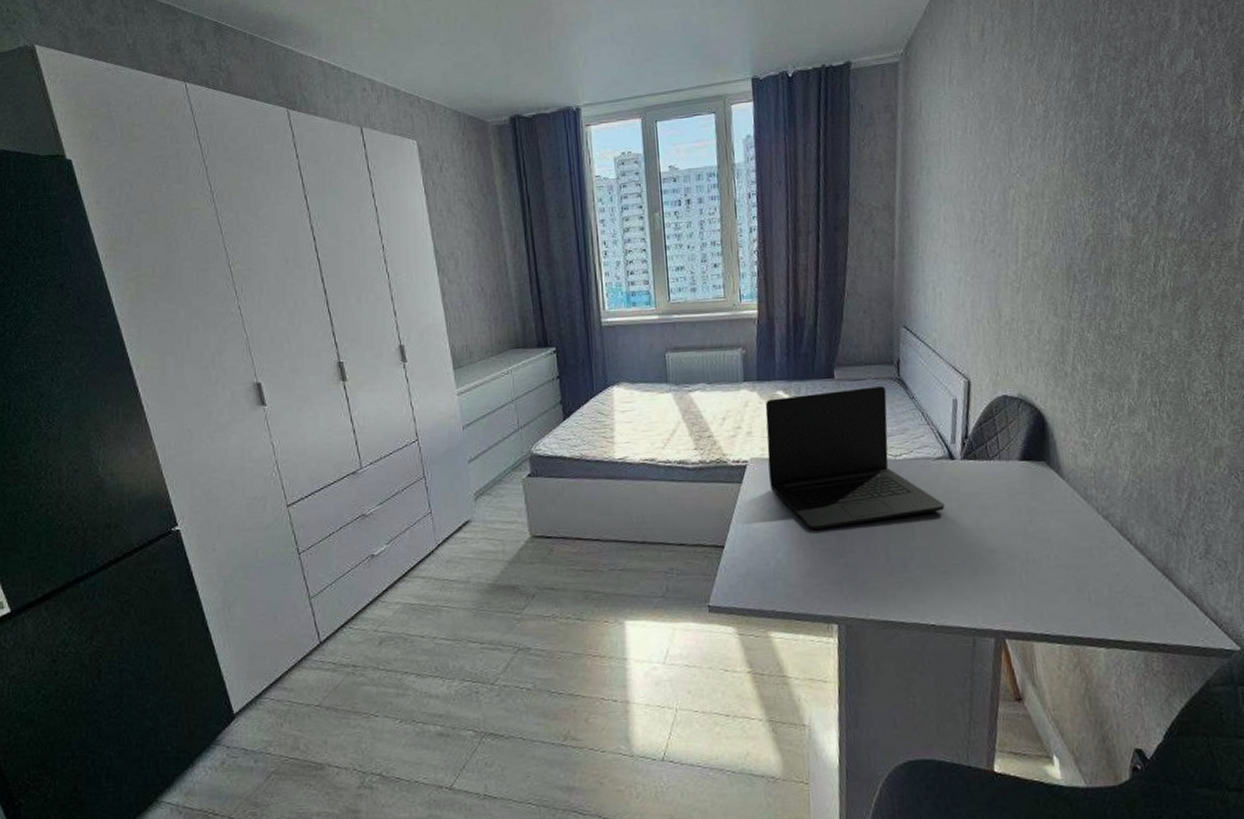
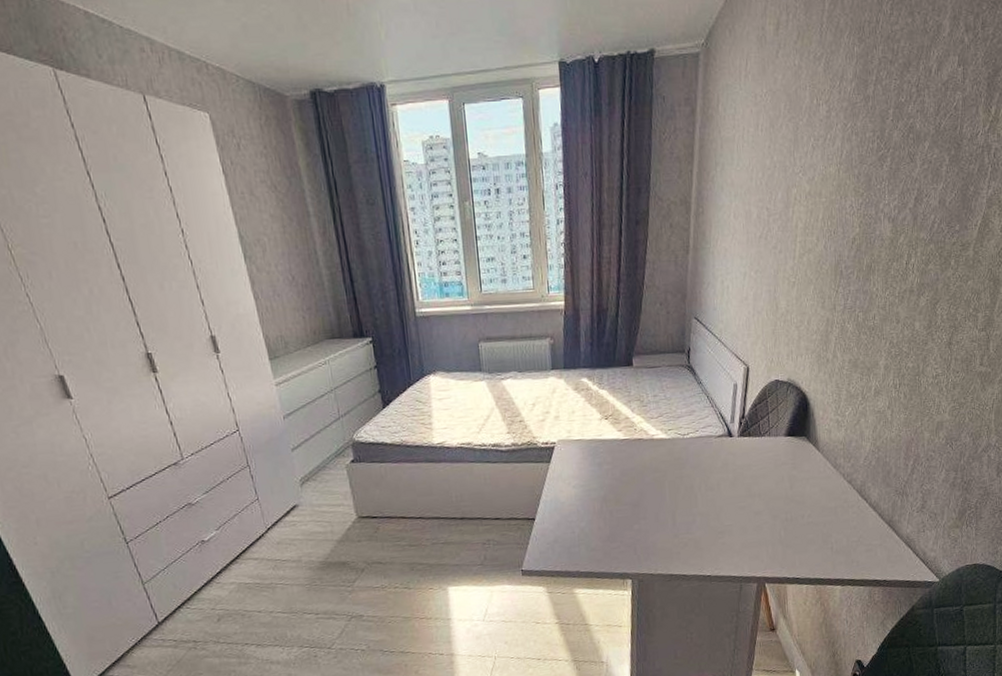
laptop: present [765,386,945,531] -> none [571,373,723,502]

